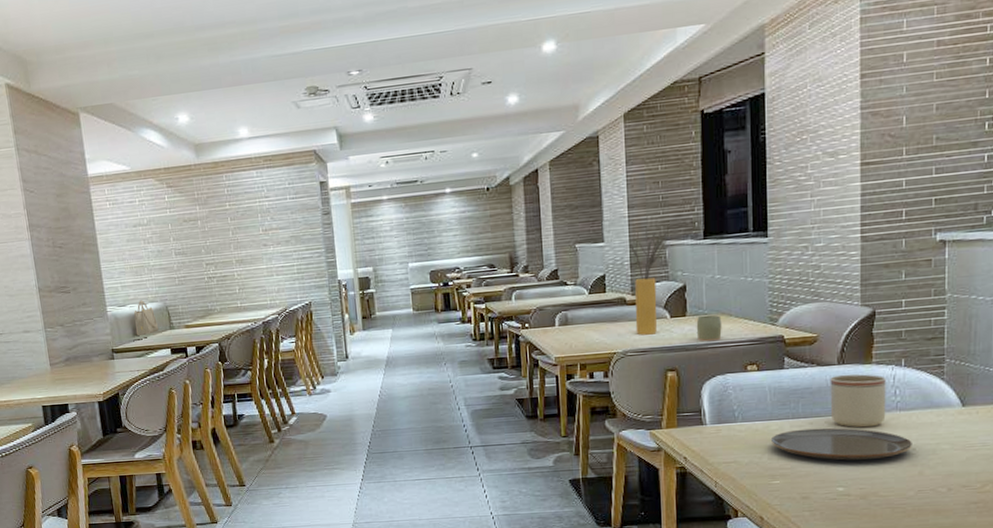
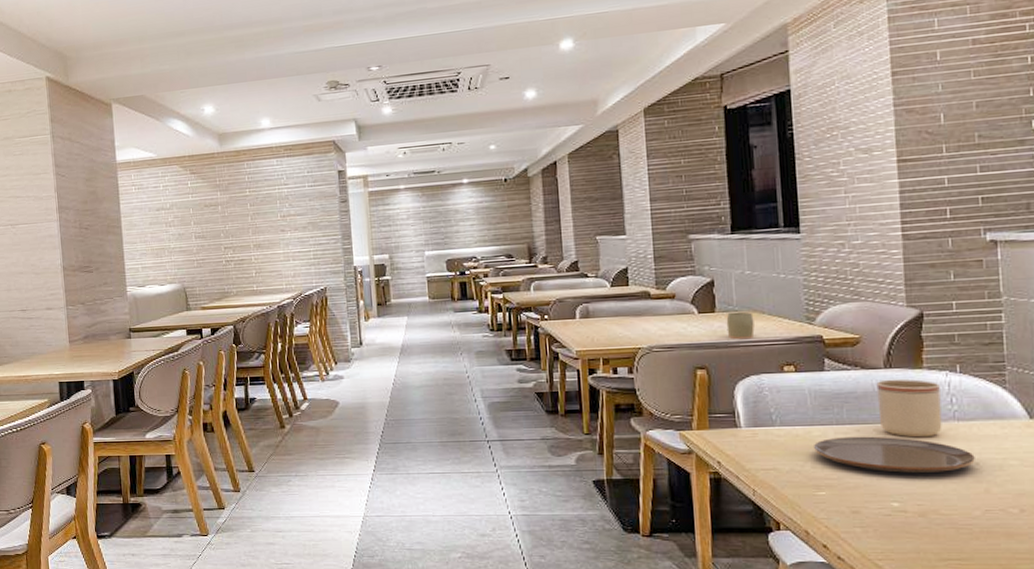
handbag: present [134,300,159,337] -> none [153,281,176,317]
vase: present [629,227,669,336] -> none [652,221,694,331]

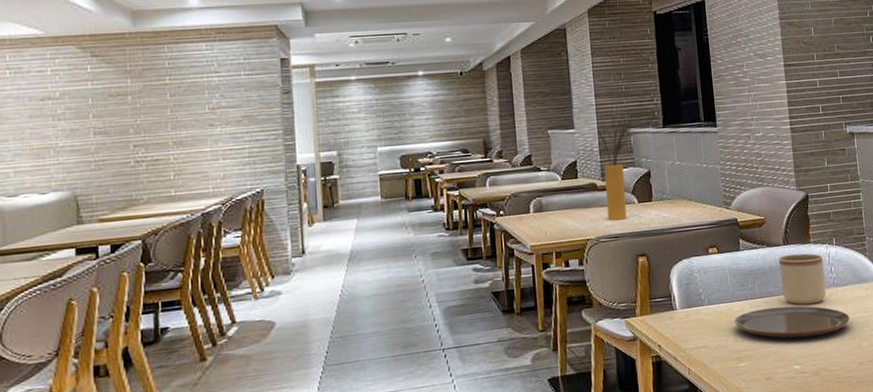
vase: none [652,221,694,331] -> present [597,115,632,221]
mug: present [726,312,755,339] -> none [661,200,685,225]

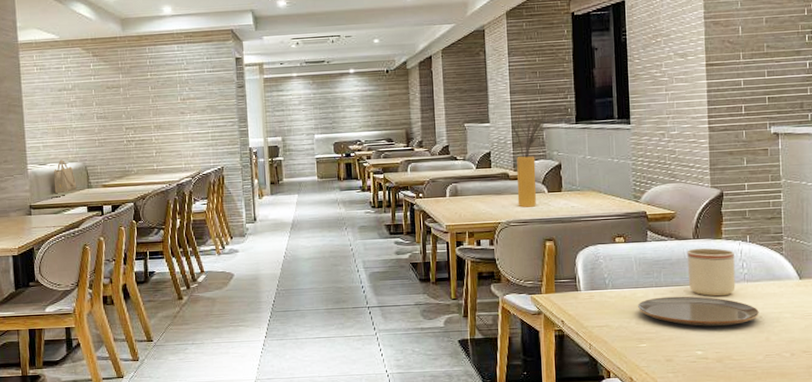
handbag: none [28,188,62,234] -> present [54,159,77,194]

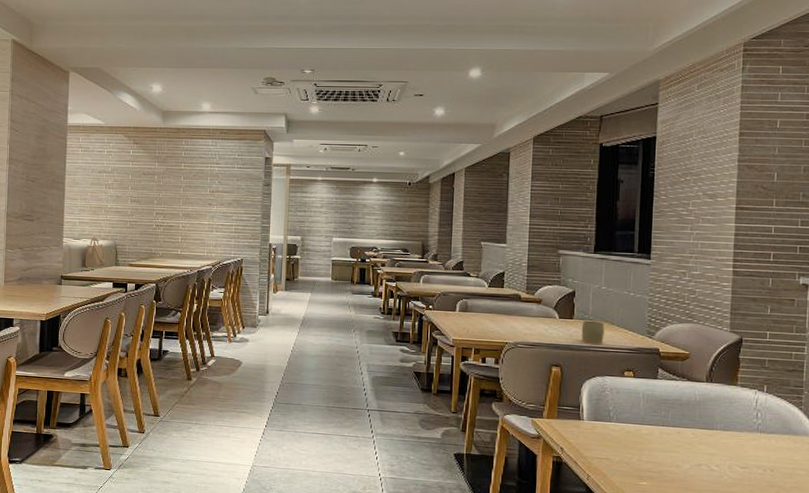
vase: present [511,111,546,208] -> none [527,236,564,331]
mug: none [570,191,593,214] -> present [581,320,605,344]
plate: present [637,296,759,327] -> none [641,436,771,475]
mug: present [687,248,736,297] -> none [697,392,749,444]

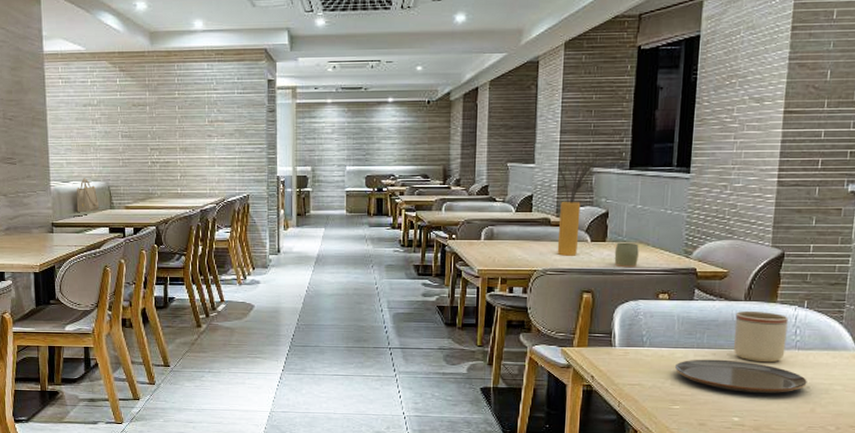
vase: none [527,236,564,331] -> present [557,153,597,256]
plate: none [641,436,771,475] -> present [674,359,807,394]
mug: none [697,392,749,444] -> present [733,310,788,363]

